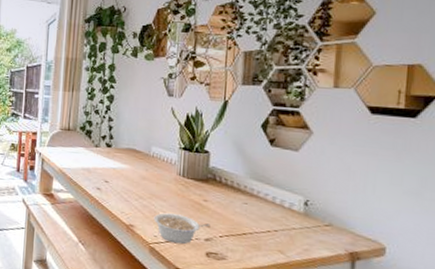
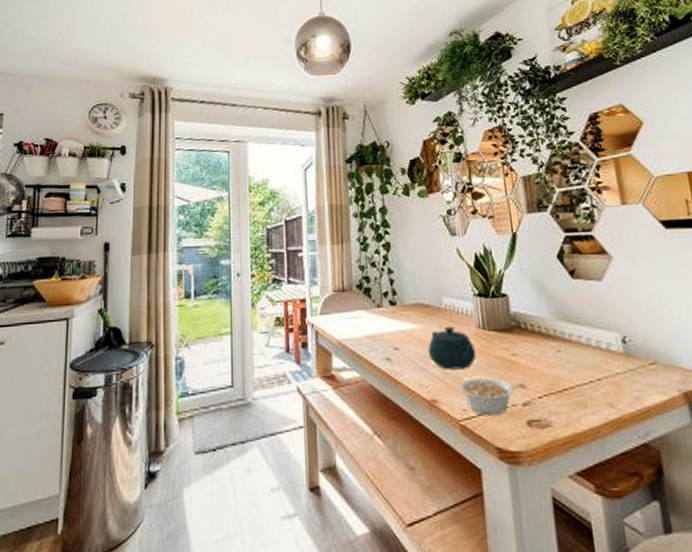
teapot: none [132,170,174,206] -> present [427,326,477,370]

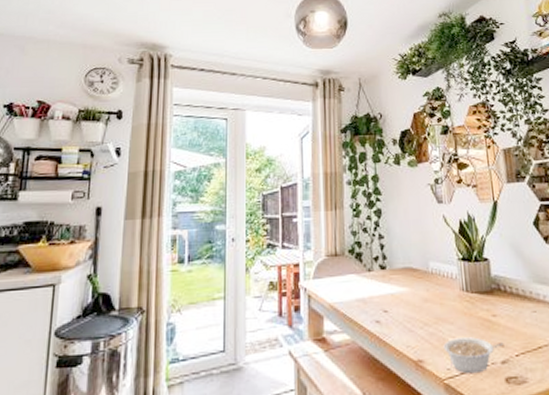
teapot: present [427,326,477,370] -> none [415,289,460,331]

